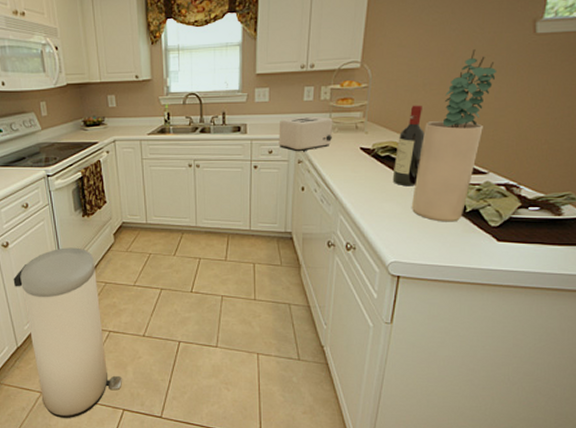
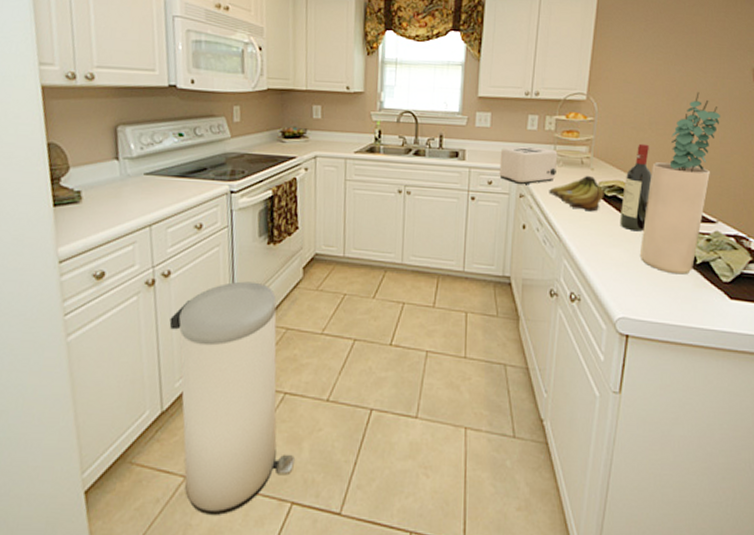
fruit: none [325,138,378,172] -> present [549,175,604,212]

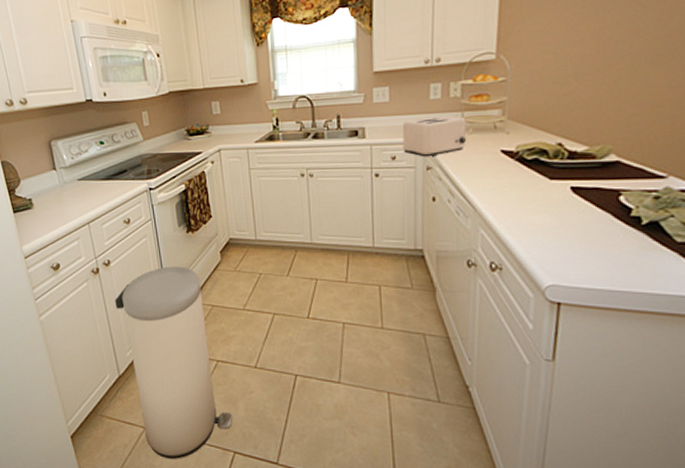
fruit: present [549,175,604,212] -> none [459,139,524,178]
wine bottle: present [620,143,652,232] -> none [543,98,581,195]
vase: present [639,92,721,275] -> none [569,31,670,237]

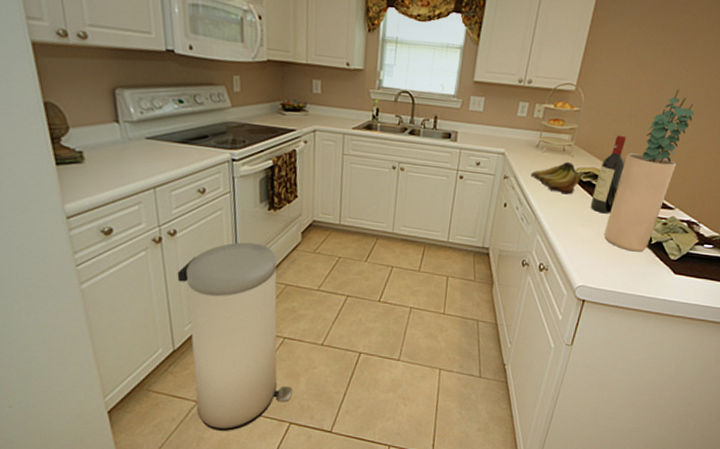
toaster: present [402,116,467,157] -> none [487,131,543,168]
fruit: none [459,139,524,178] -> present [531,161,581,195]
wine bottle: none [543,98,581,195] -> present [590,135,626,214]
vase: none [569,31,670,237] -> present [603,89,695,252]

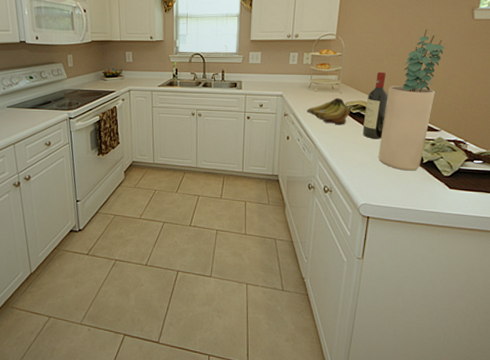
pedal bin: present [177,242,293,431] -> none [32,182,125,342]

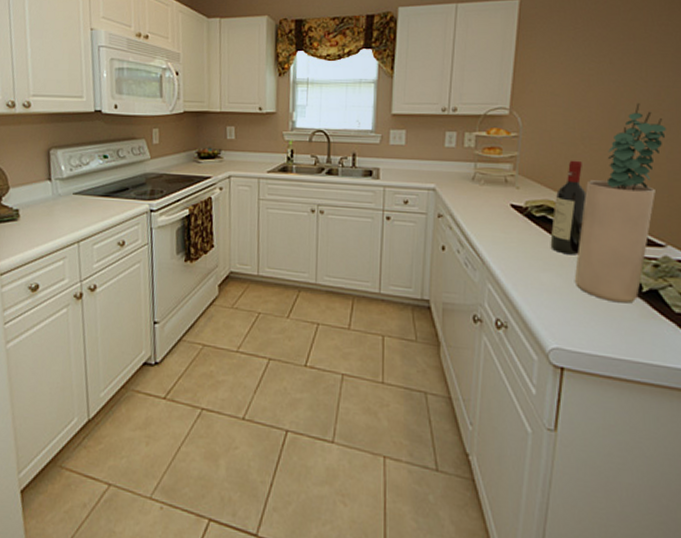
fruit: present [307,97,350,125] -> none [470,194,532,233]

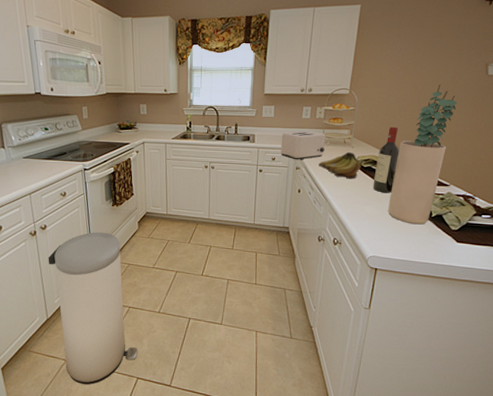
pedal bin: none [95,297,212,525] -> present [48,232,138,385]
toaster: none [416,164,479,205] -> present [281,131,326,160]
fruit: none [470,194,532,233] -> present [319,151,362,179]

